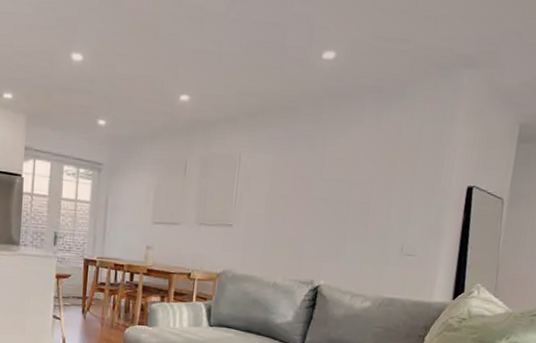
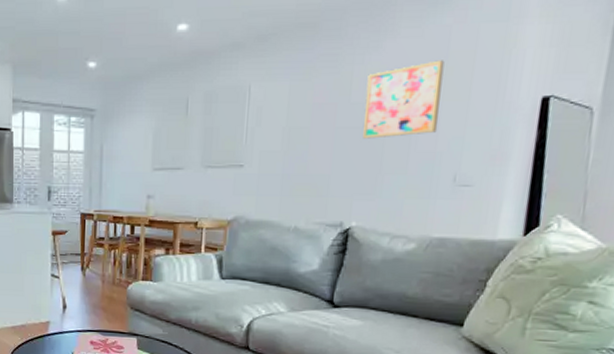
wall art: none [331,149,396,210] -> present [363,60,445,139]

